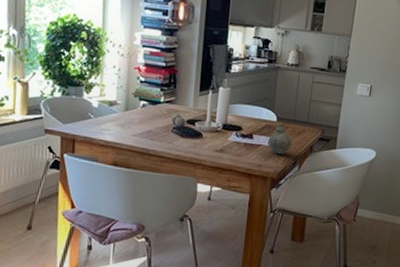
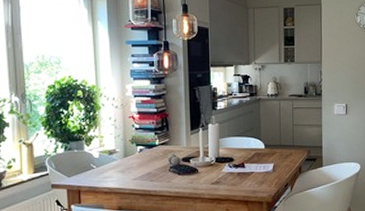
teapot: present [267,122,293,155] -> none [259,149,282,179]

